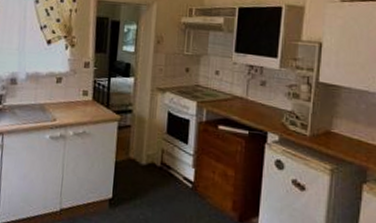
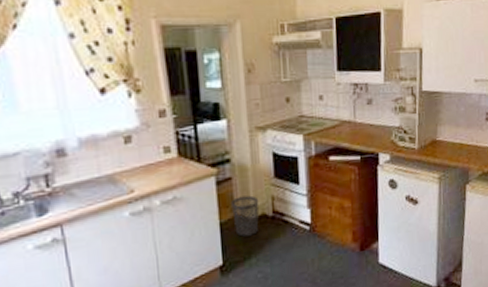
wastebasket: none [127,143,151,180] -> present [231,195,259,237]

